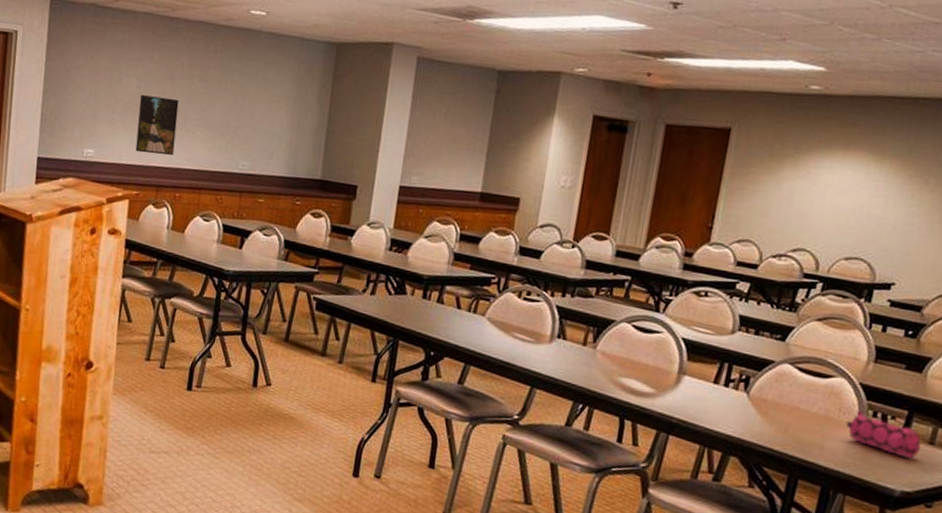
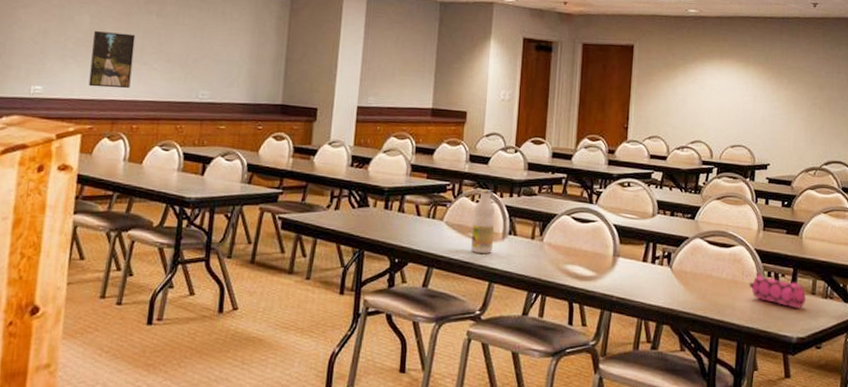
bottle: none [513,286,545,356] -> present [471,189,496,253]

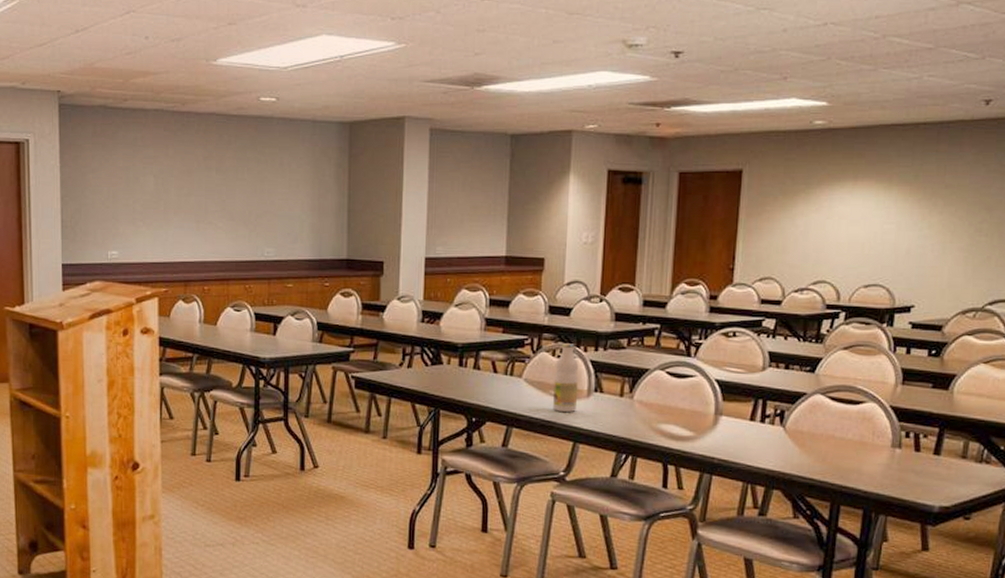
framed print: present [88,31,136,89] -> none [158,192,198,250]
pencil case: present [749,272,807,308] -> none [881,433,955,474]

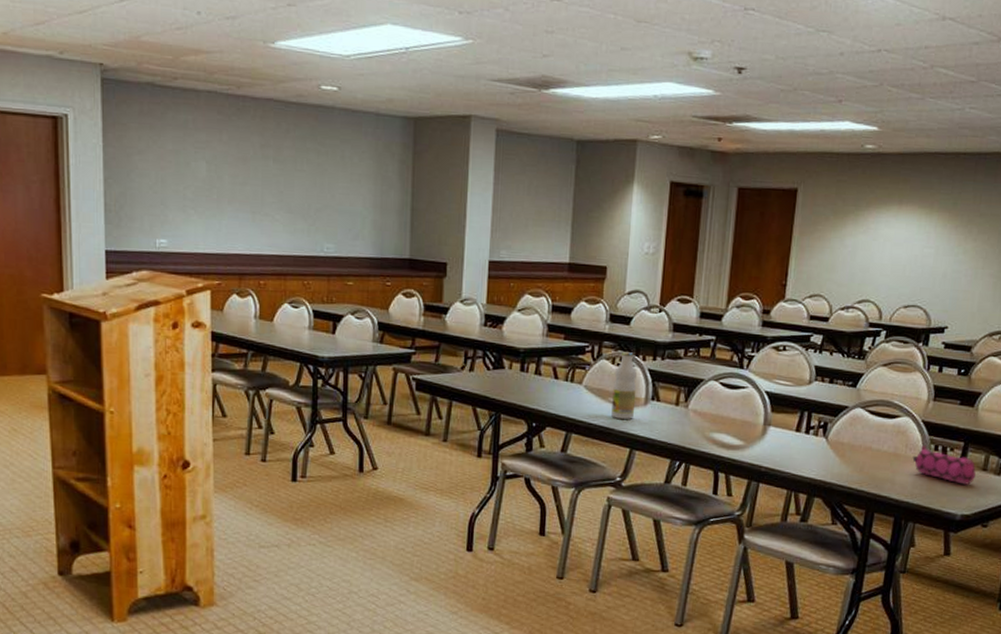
pencil case: none [881,433,955,474] -> present [912,445,977,485]

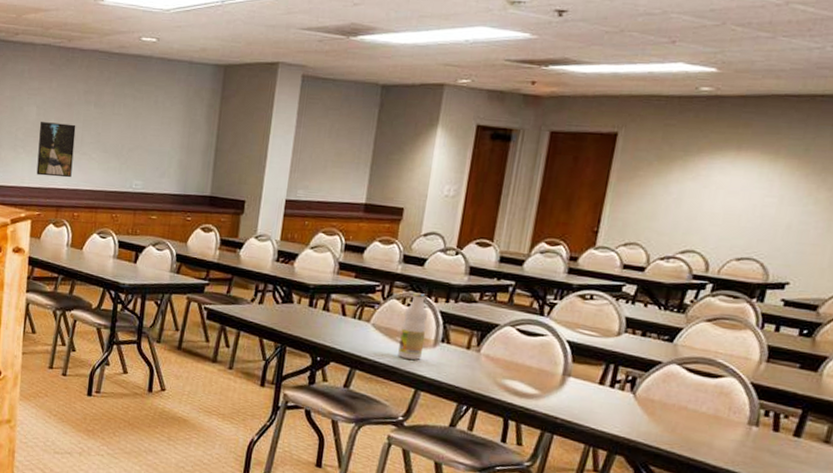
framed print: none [211,179,254,242] -> present [36,122,76,178]
pencil case: present [912,445,977,485] -> none [736,410,817,457]

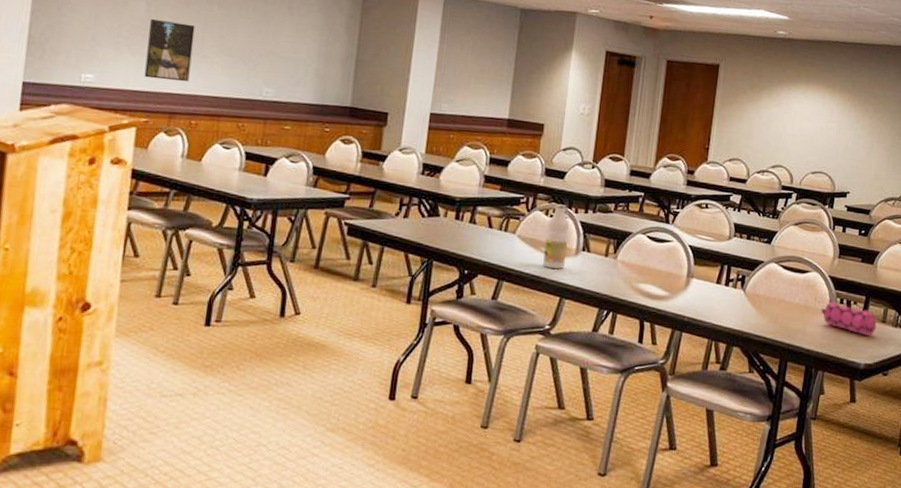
pencil case: none [736,410,817,457] -> present [821,299,877,336]

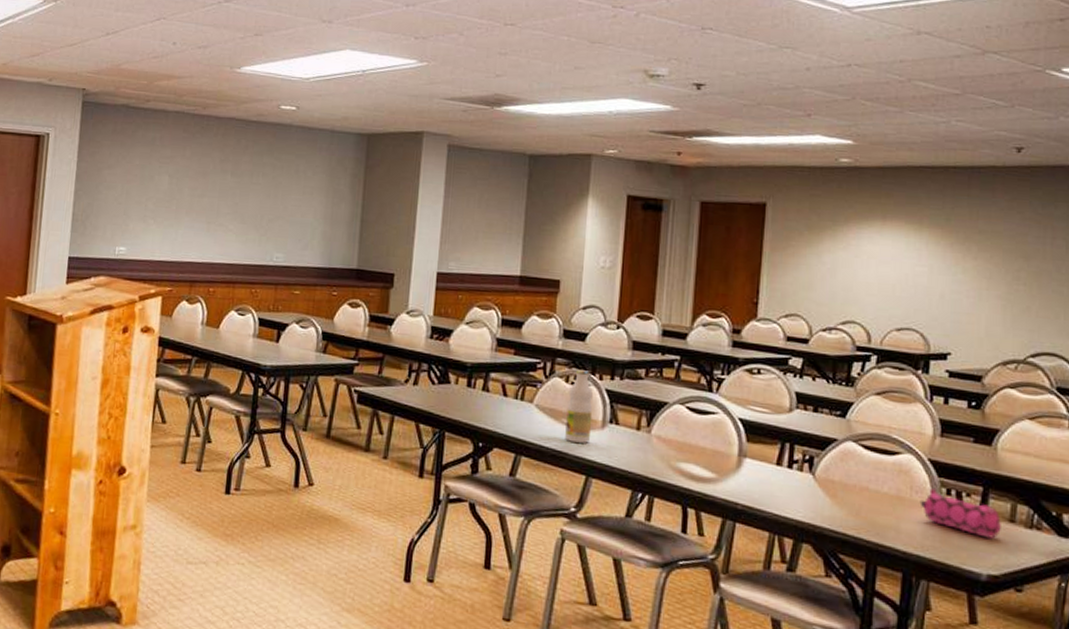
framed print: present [144,19,196,82] -> none [168,191,212,251]

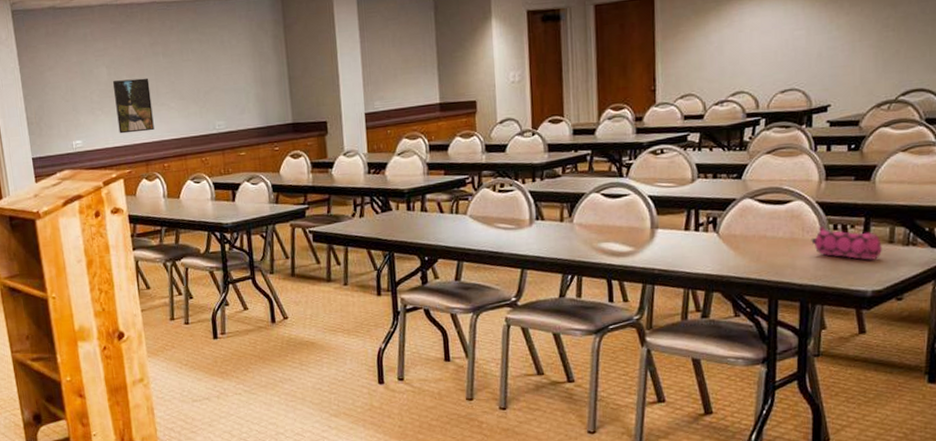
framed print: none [168,191,212,251] -> present [112,78,154,134]
bottle: present [565,370,594,443] -> none [496,177,521,242]

